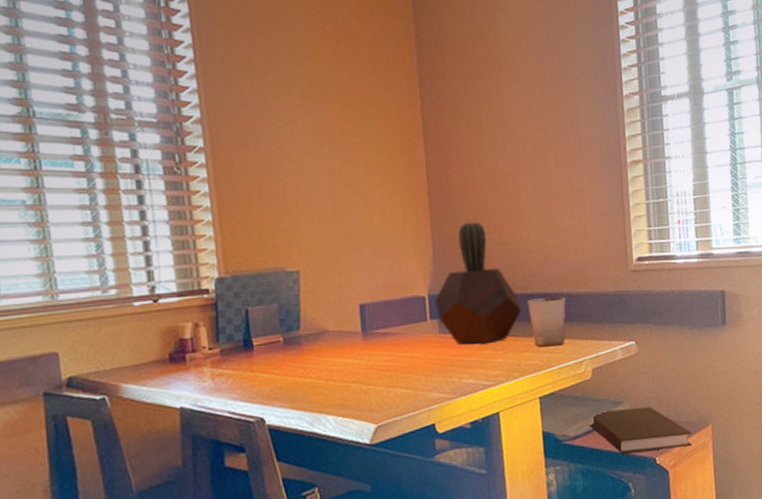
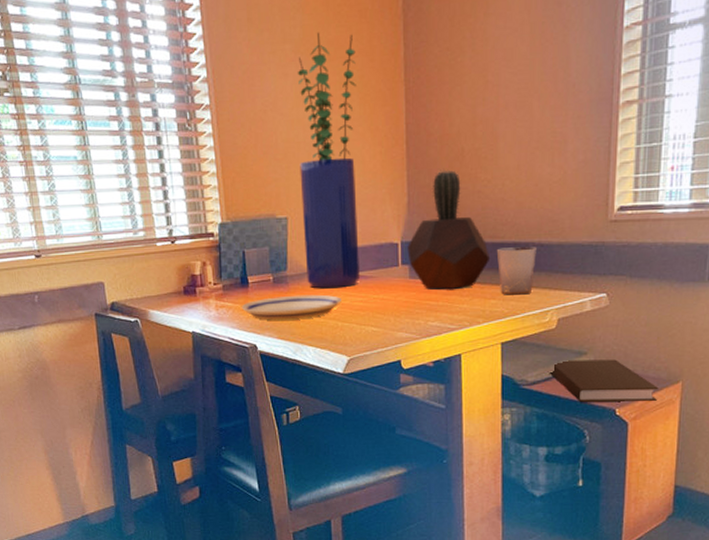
plate: none [244,355,365,388] -> present [241,294,342,320]
vase: none [306,80,385,349] -> present [297,32,360,289]

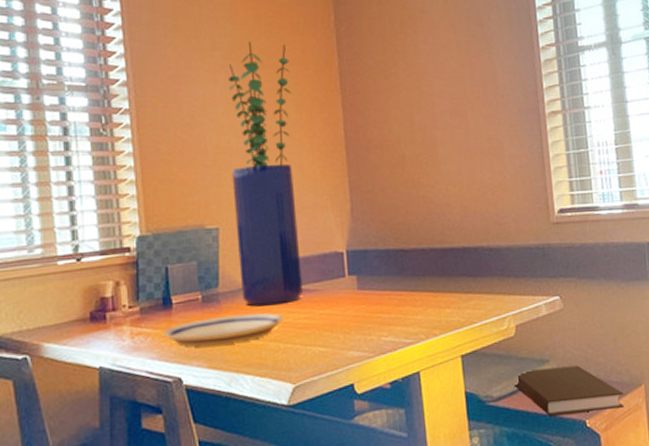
potted cactus: present [407,169,491,289] -> none [353,175,441,301]
cup: present [496,247,537,295] -> none [446,251,487,303]

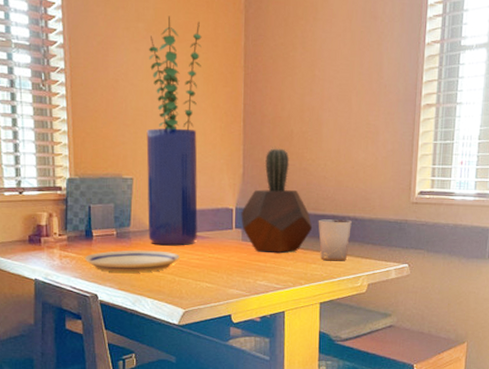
potted cactus: none [353,175,441,301] -> present [241,147,313,253]
cup: none [446,251,487,303] -> present [318,219,352,261]
book: present [512,365,624,416] -> none [358,321,449,359]

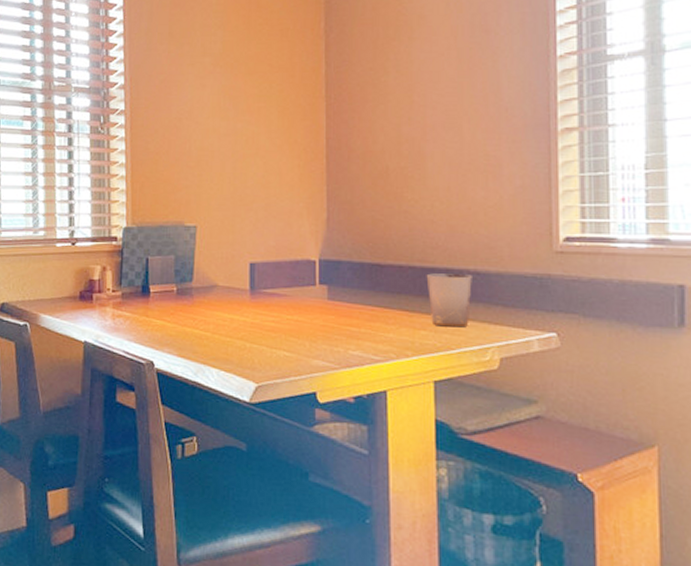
plate: present [84,250,180,273] -> none [140,309,251,337]
vase: present [146,16,202,246] -> none [212,48,276,305]
potted cactus: present [241,147,313,253] -> none [326,186,420,315]

